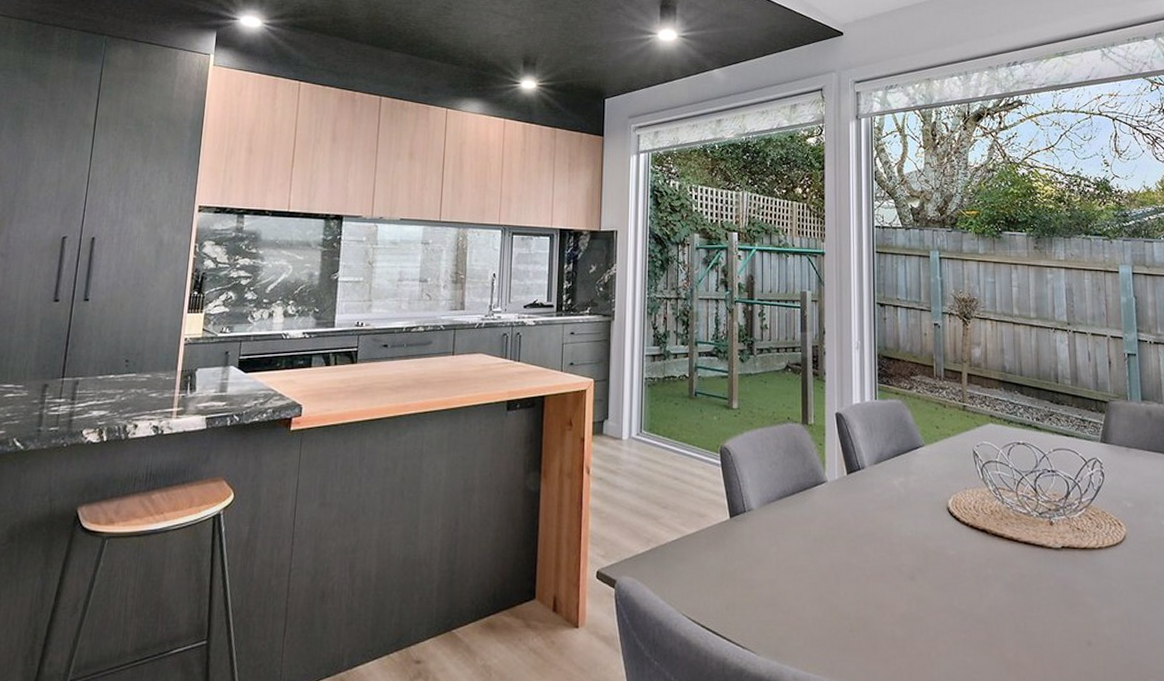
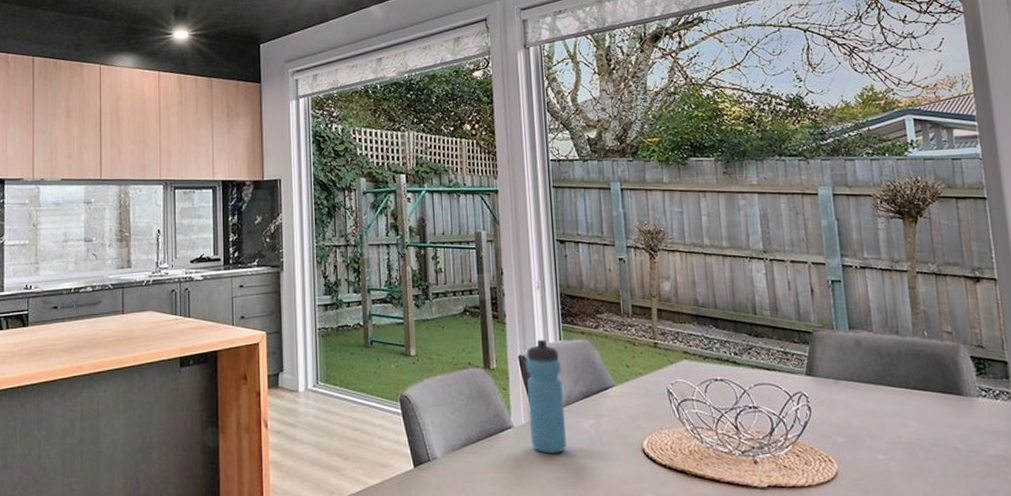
water bottle: none [842,397,876,509] -> present [526,339,566,454]

